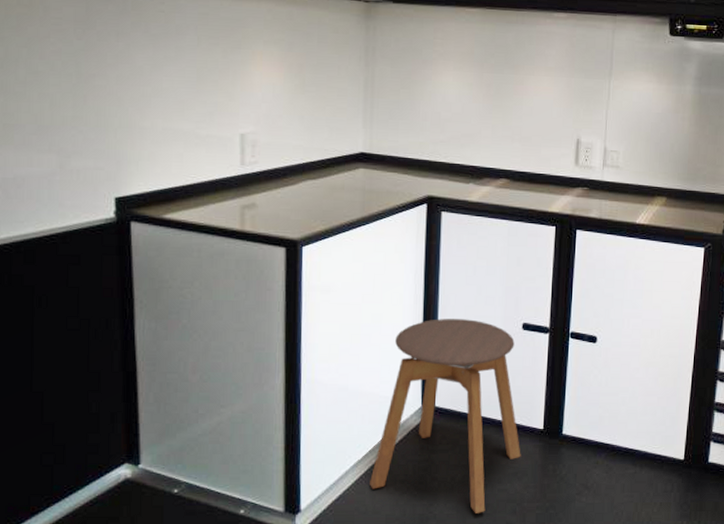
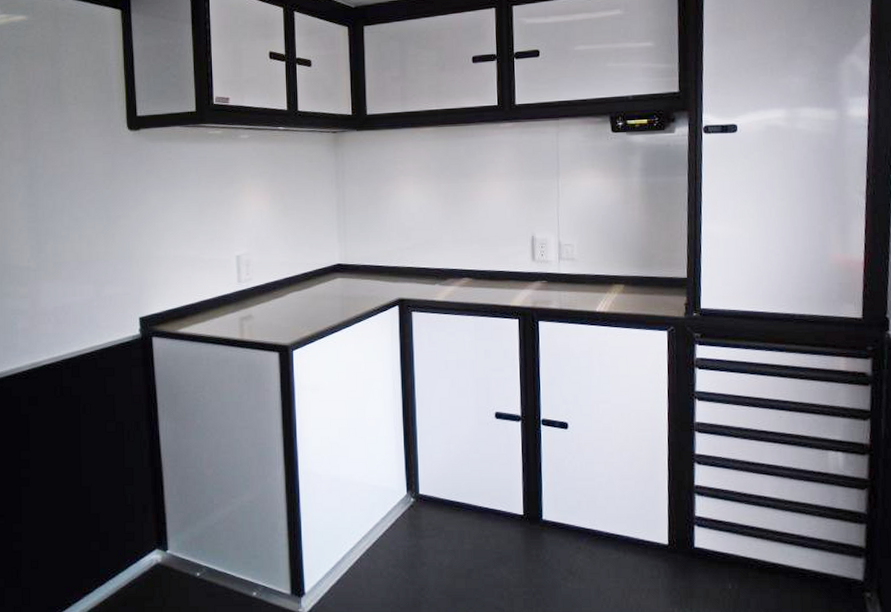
stool: present [370,319,521,513] -> none [365,410,504,598]

